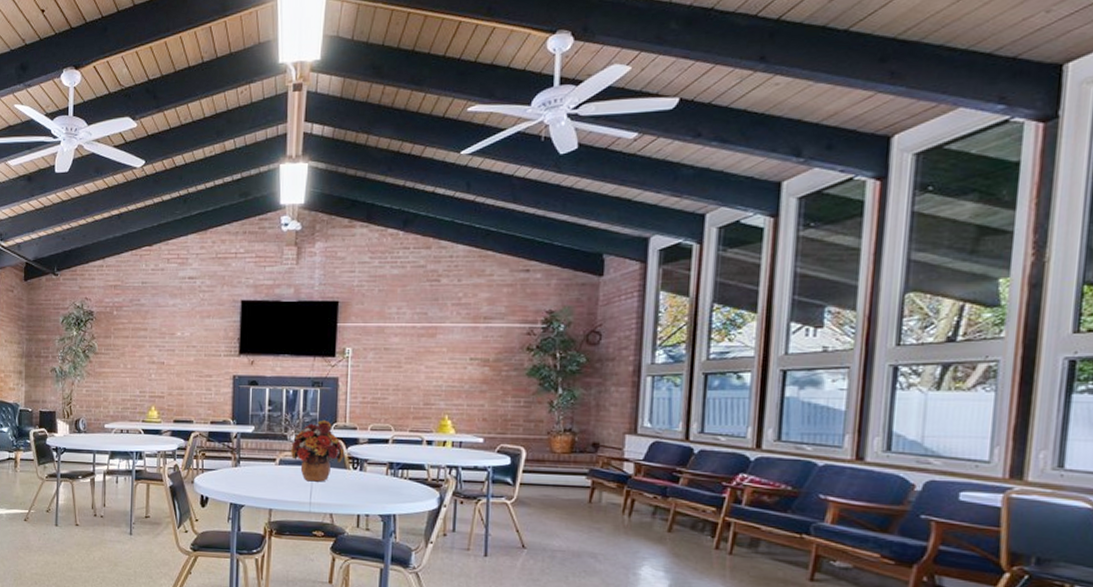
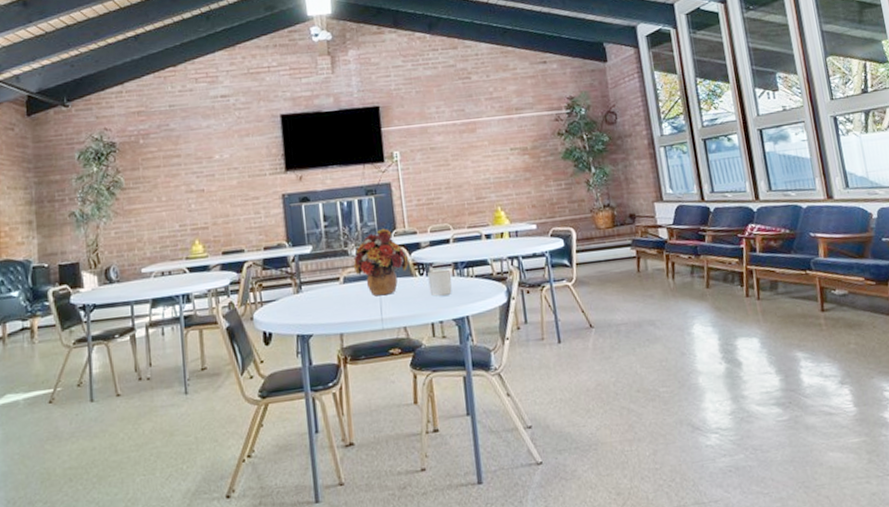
mug: none [360,467,385,492] -> present [427,269,452,297]

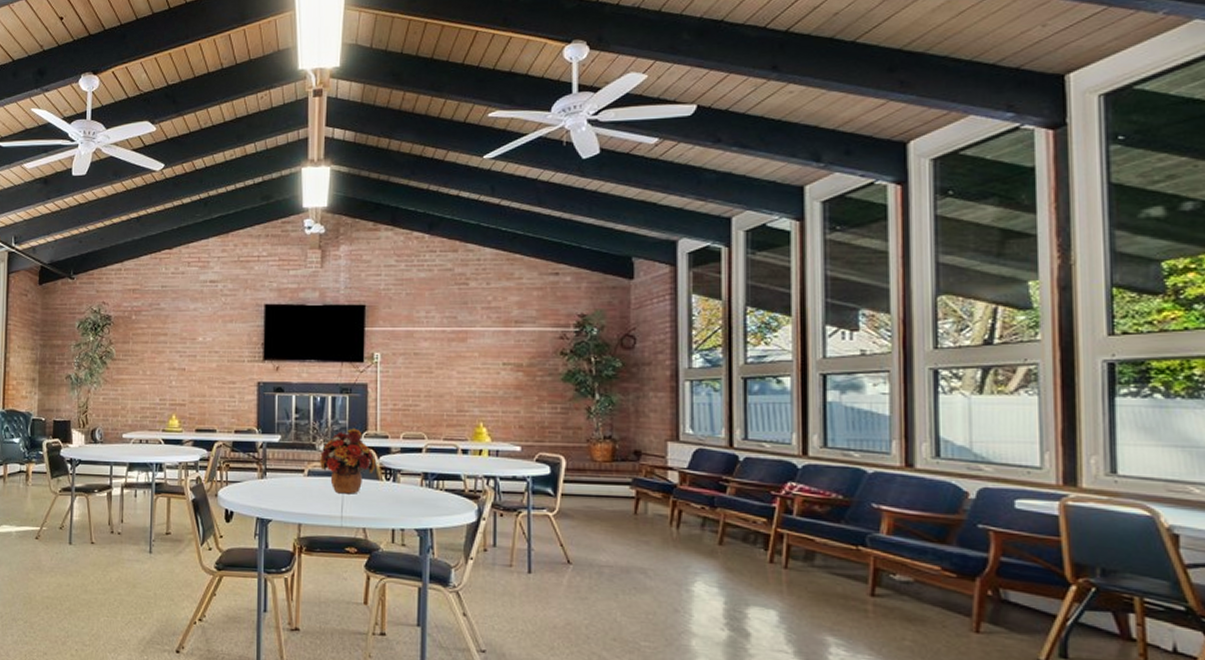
mug: present [427,269,452,297] -> none [394,477,420,504]

